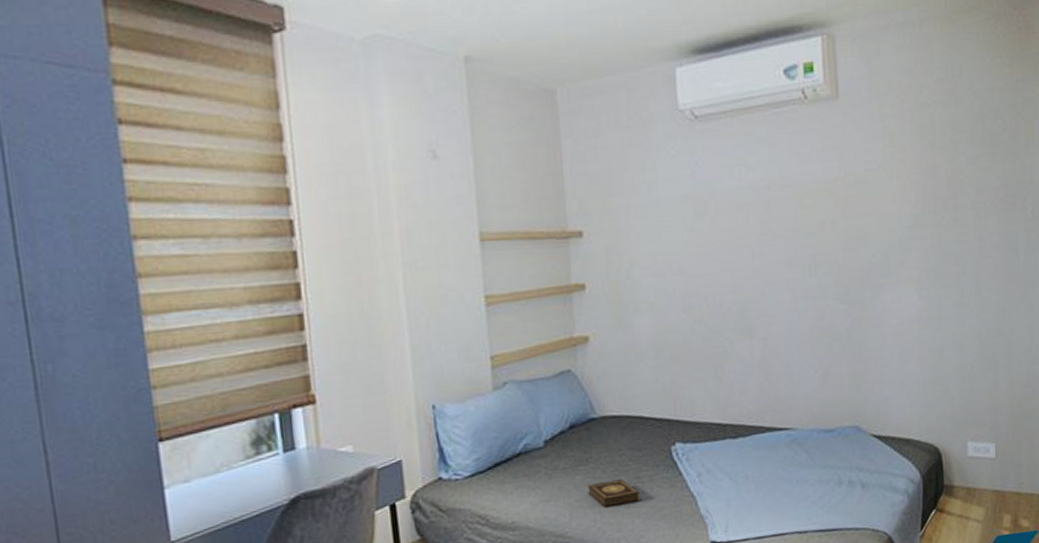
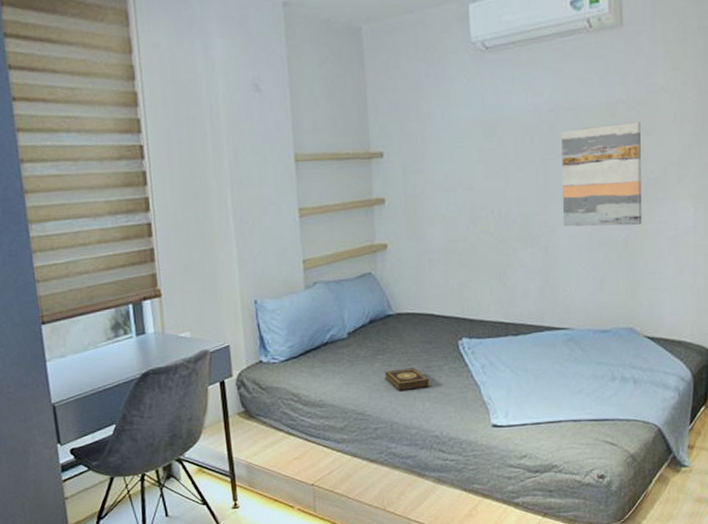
wall art: none [778,200,865,315] -> present [561,121,642,227]

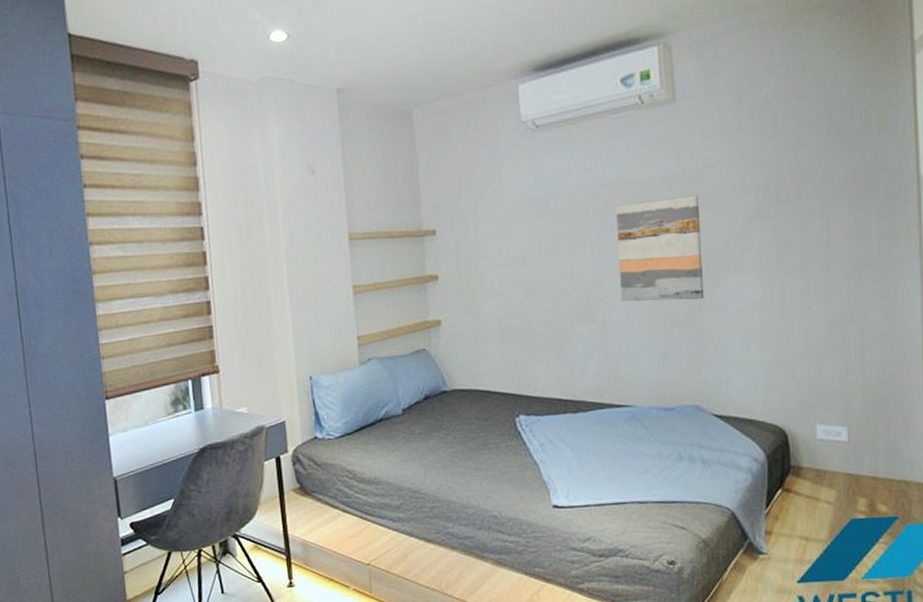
book: present [384,368,430,392] -> none [440,445,487,470]

